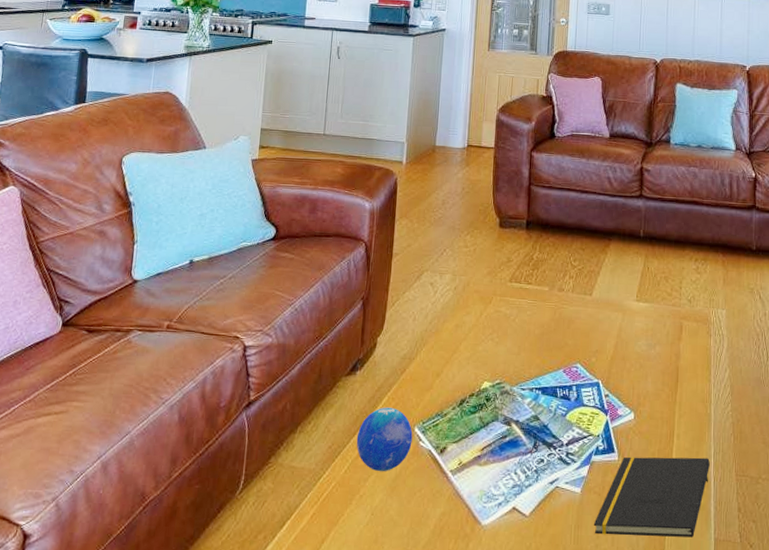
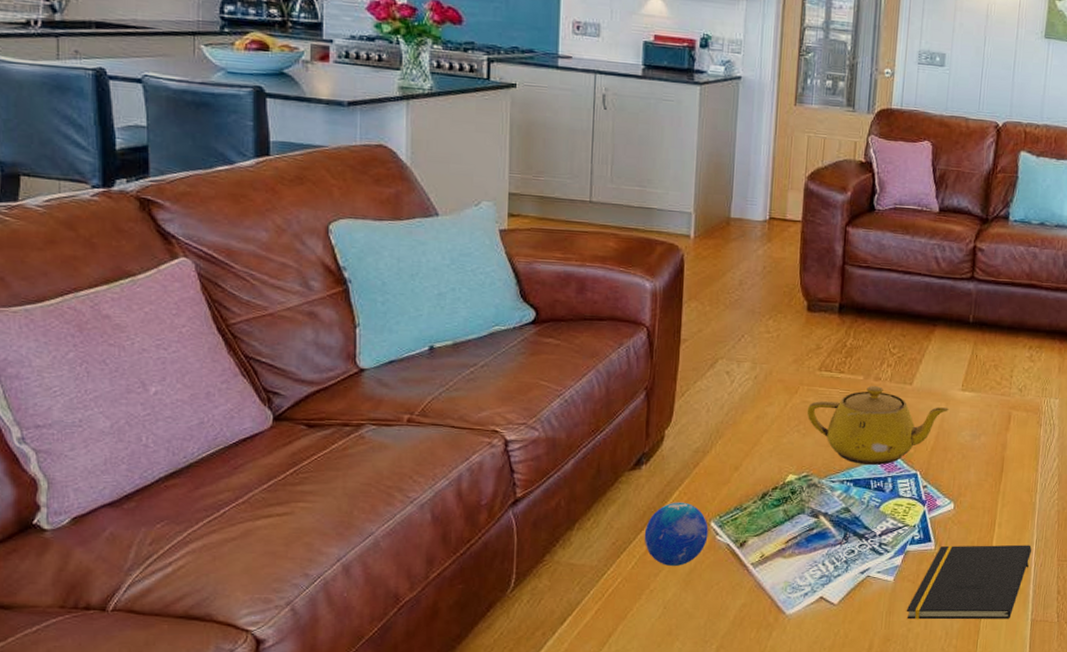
teapot: none [499,296,626,373] -> present [807,386,950,465]

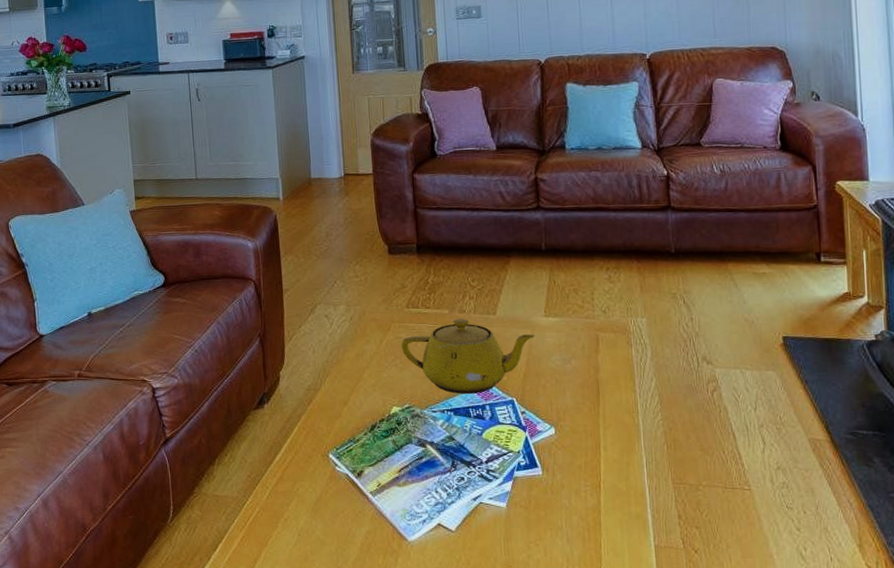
decorative orb: present [644,502,708,567] -> none [273,436,328,497]
notepad: present [906,544,1032,620] -> none [523,468,643,546]

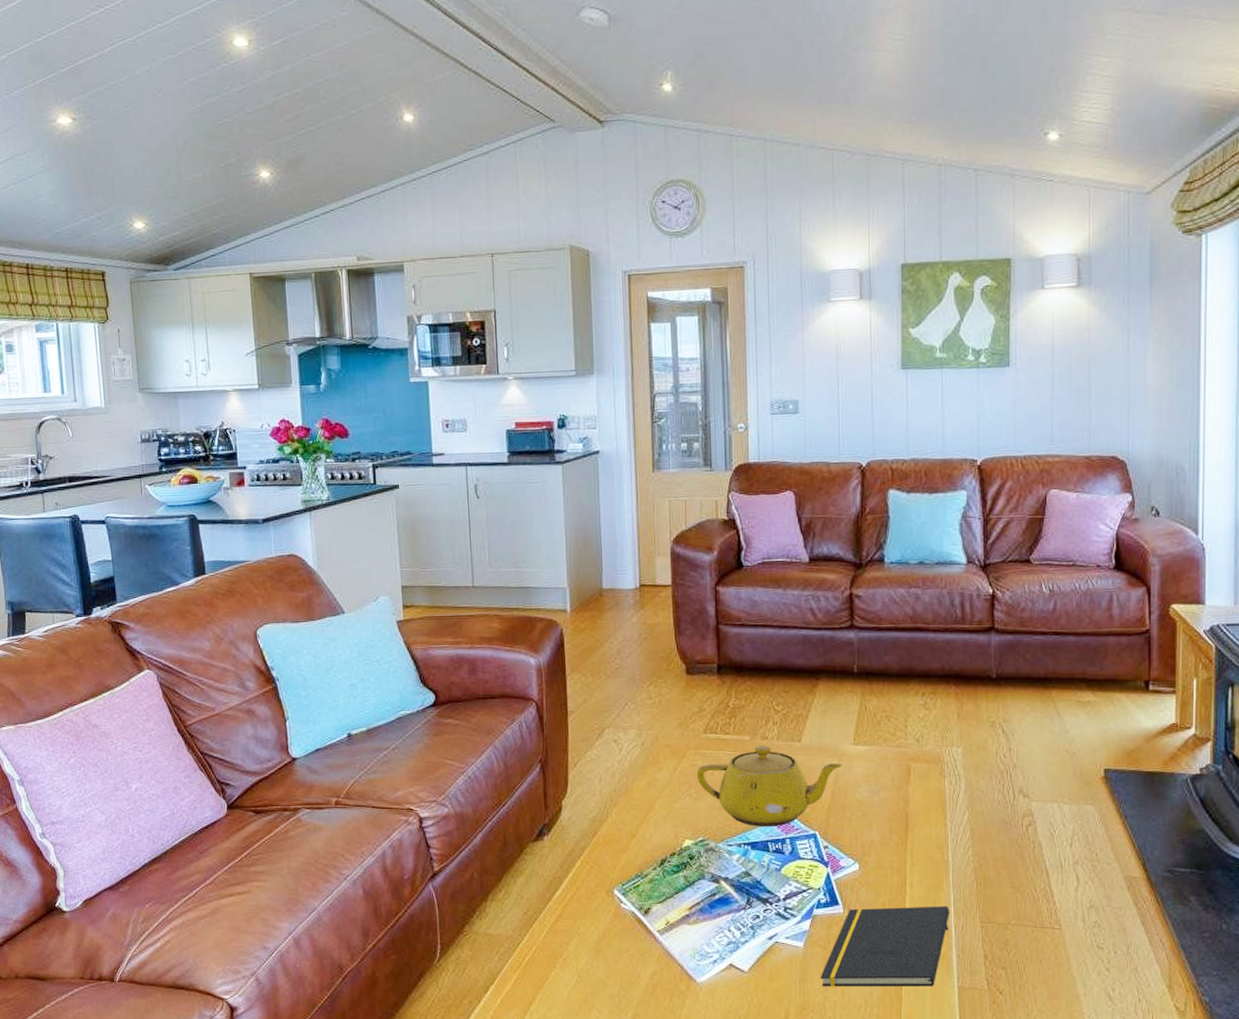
notepad: none [523,468,643,546] -> present [820,906,949,987]

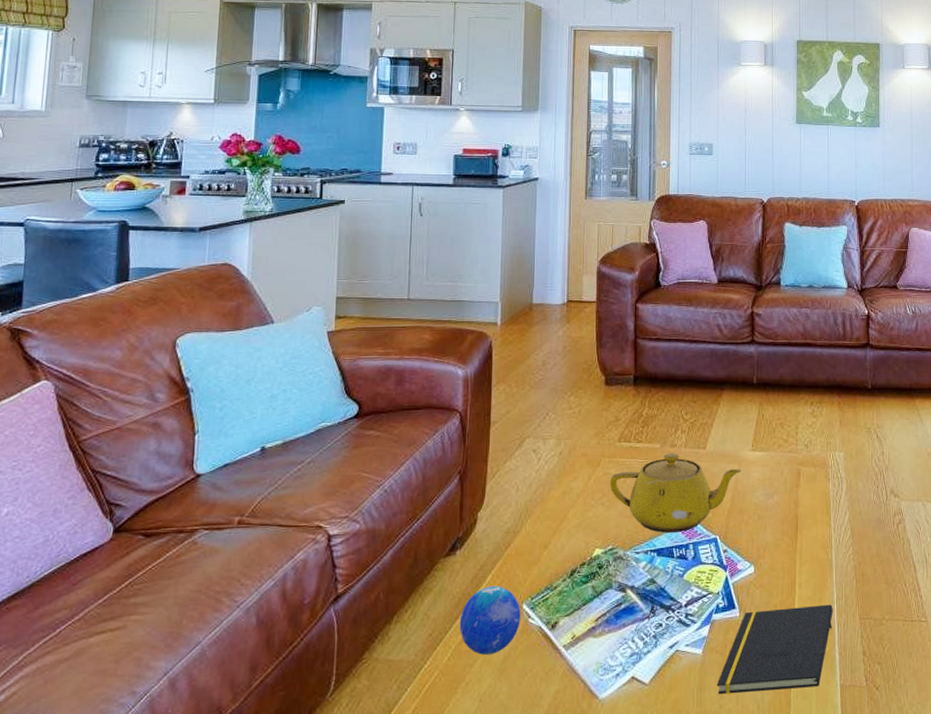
decorative orb: none [552,871,613,935] -> present [459,585,521,656]

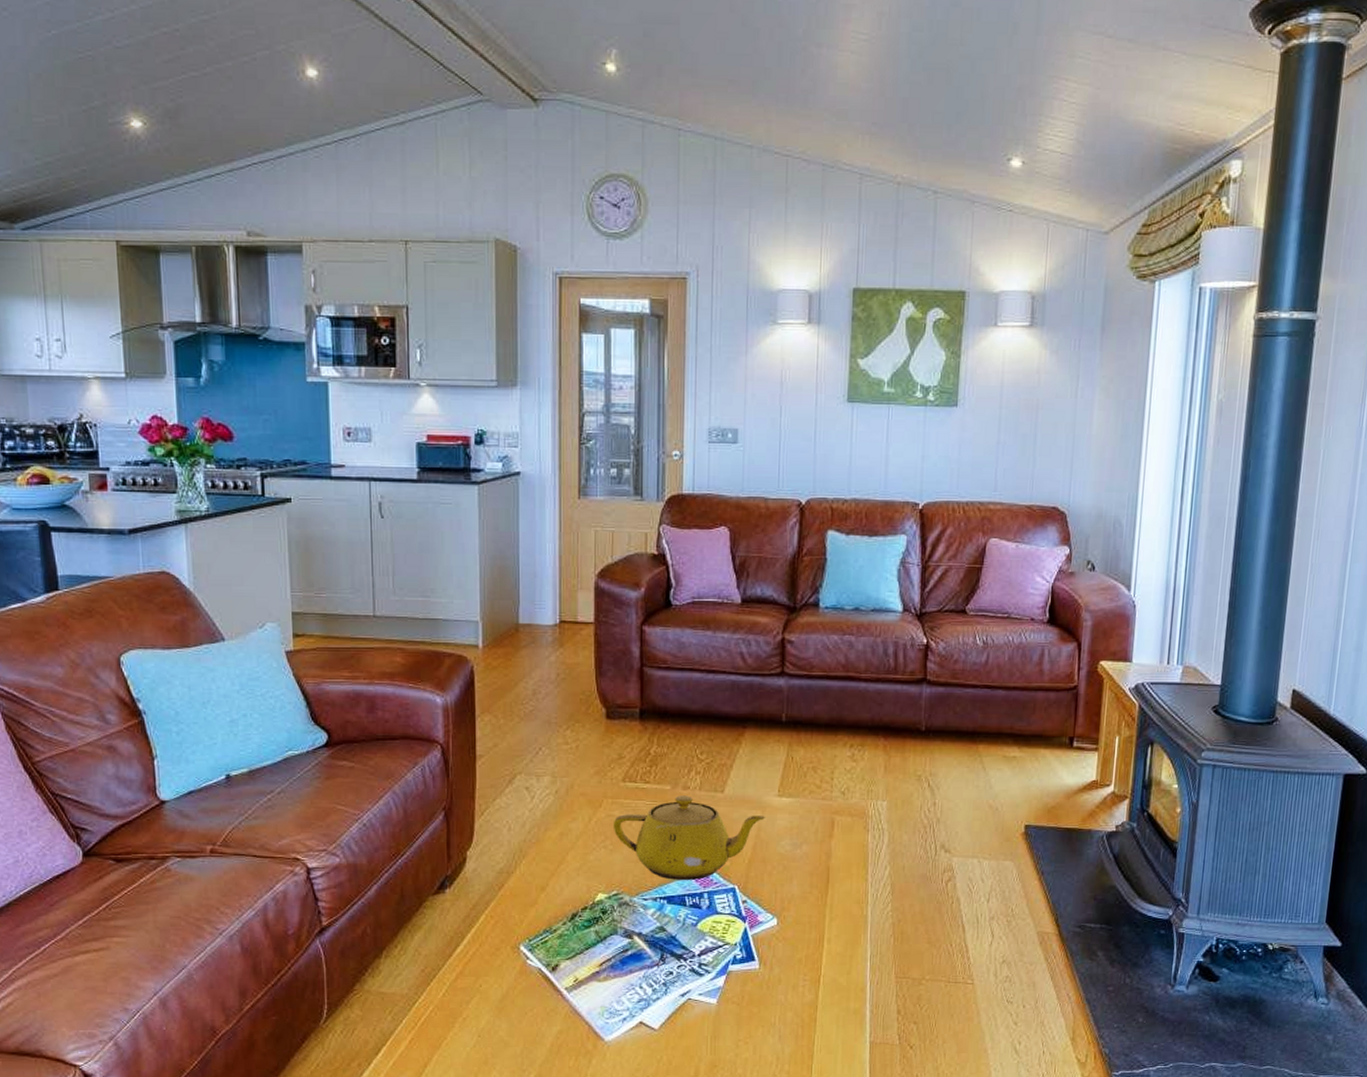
decorative orb: present [459,585,521,656] -> none [453,926,518,993]
notepad: present [716,604,833,695] -> none [732,961,866,1044]

